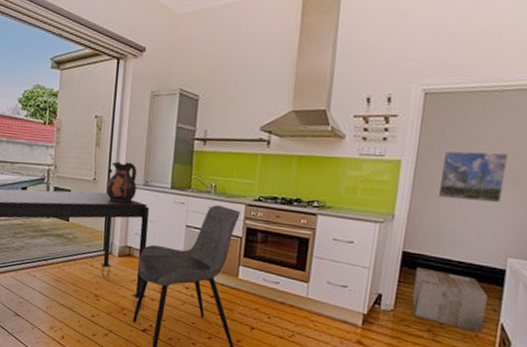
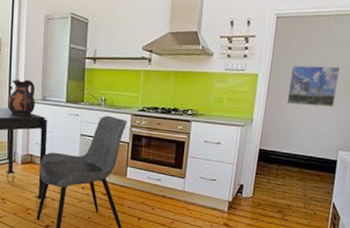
cardboard box: present [412,268,488,332] -> none [266,162,323,211]

